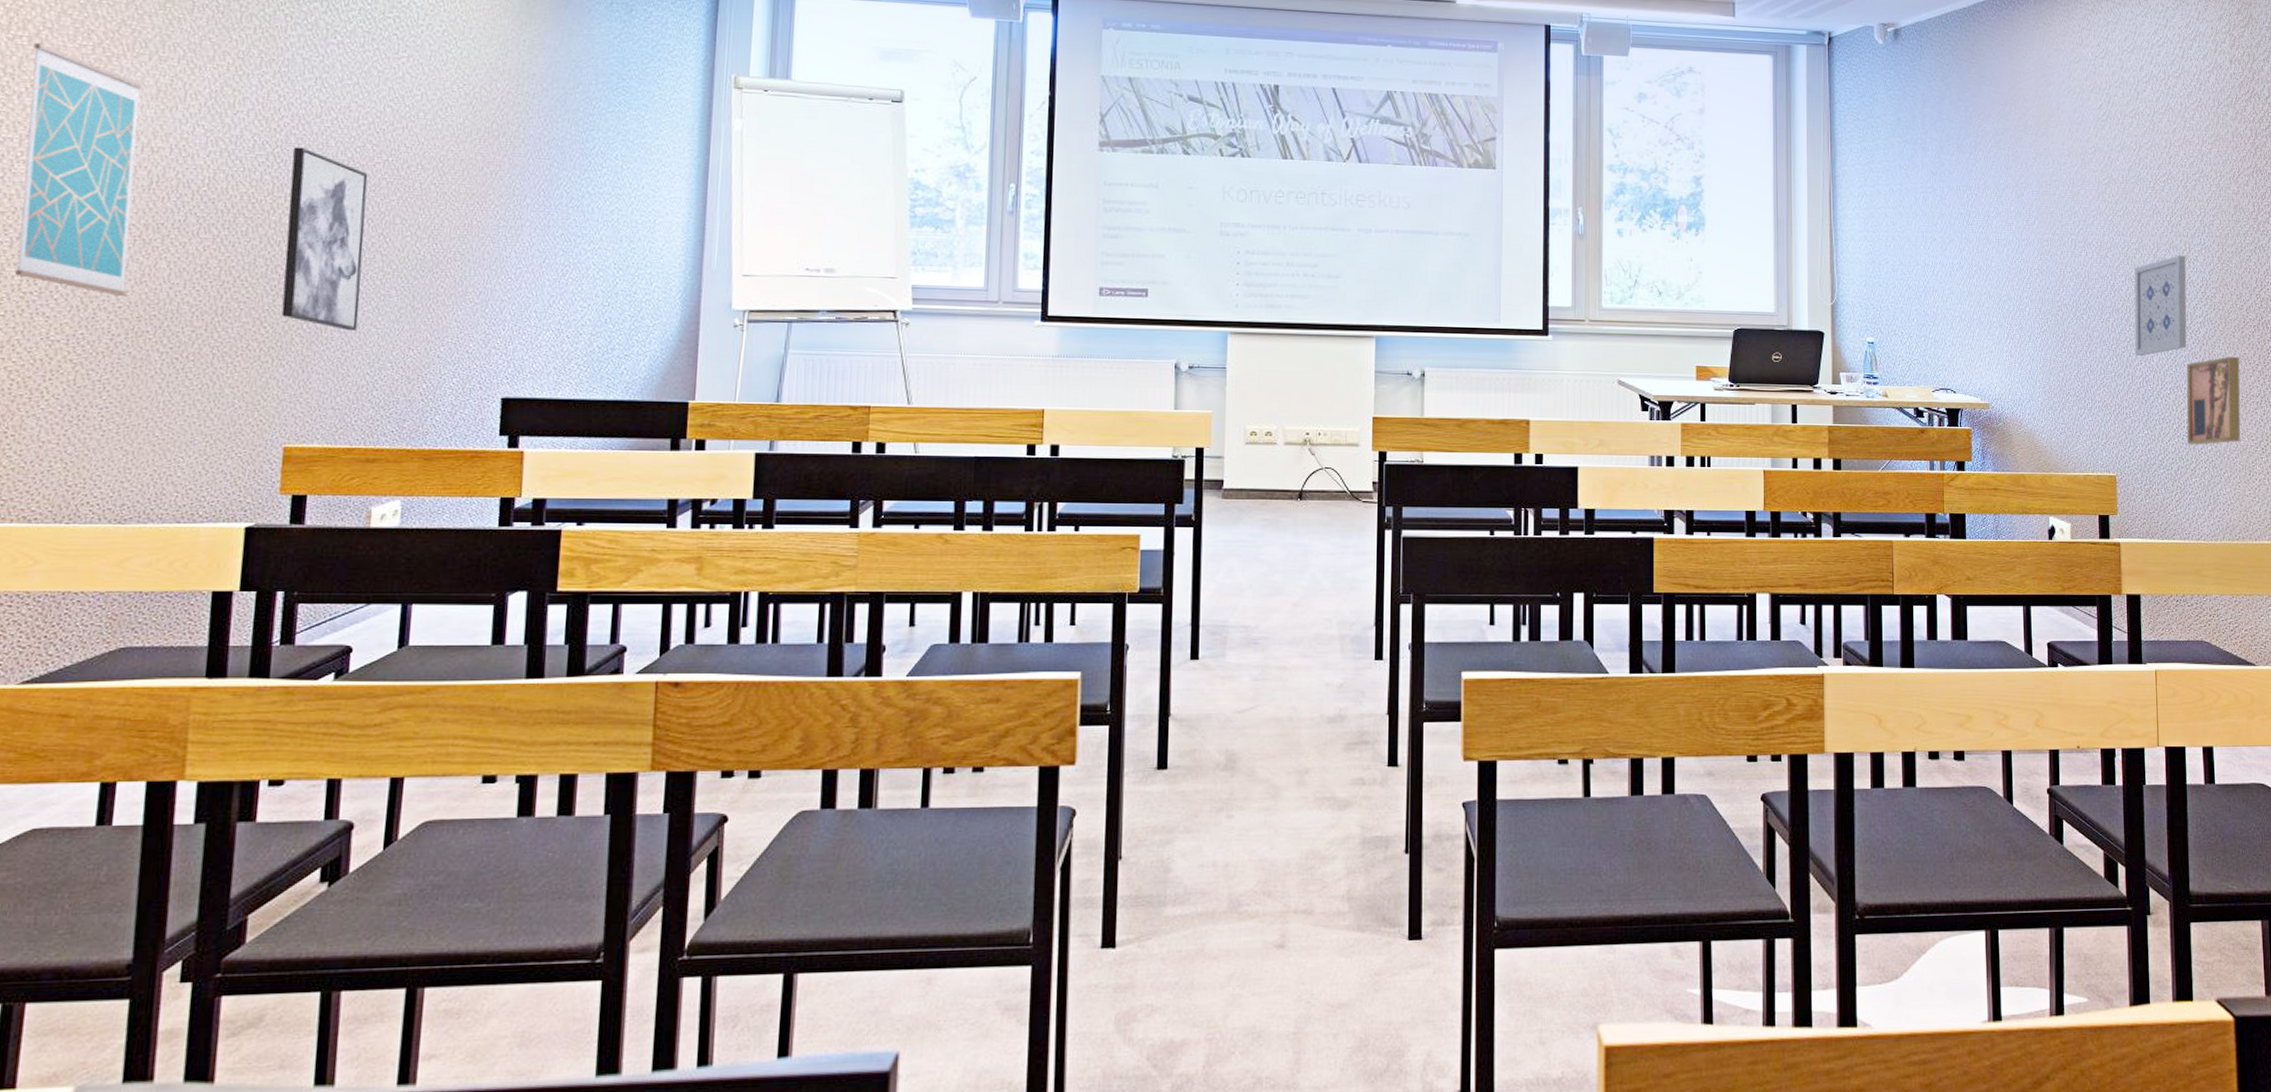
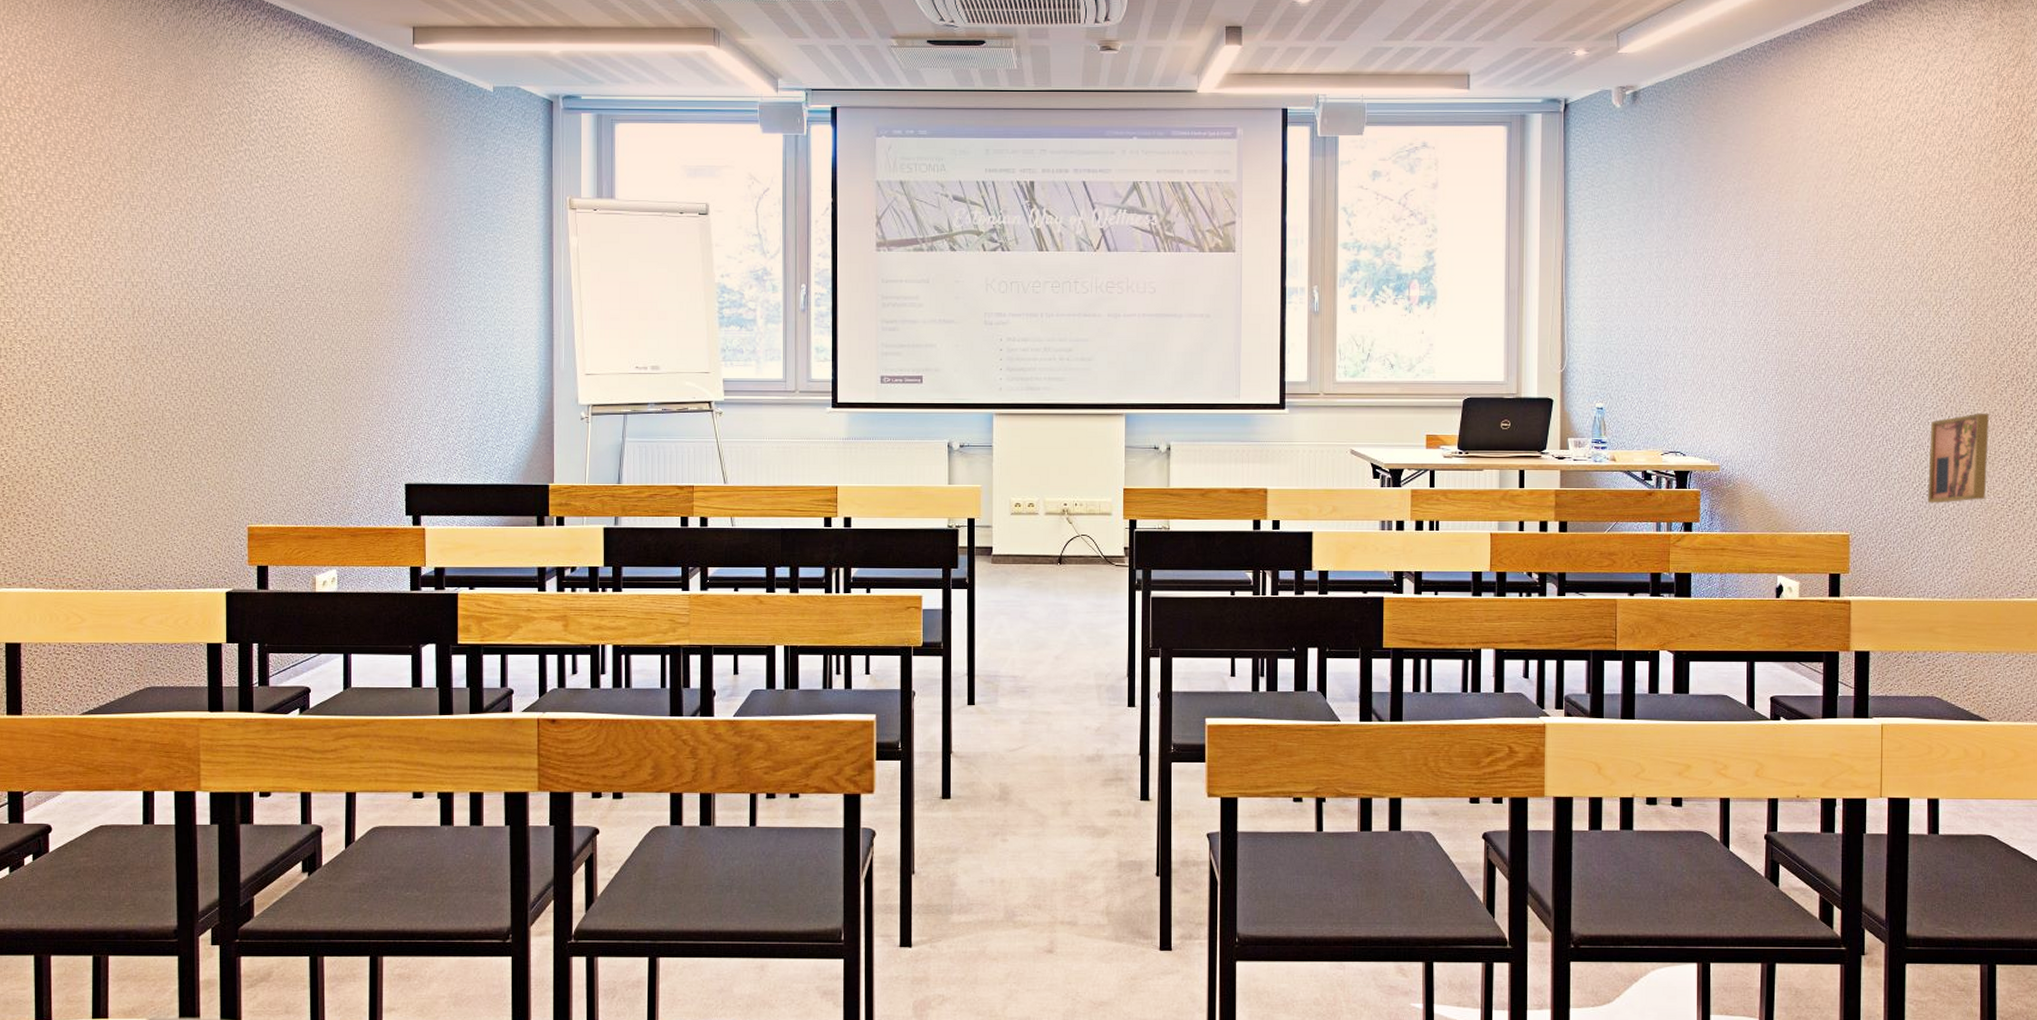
wall art: present [15,43,142,296] -> none [40,199,125,406]
wall art: present [281,147,368,332] -> none [234,277,294,431]
wall art: present [2134,255,2187,356] -> none [1875,310,1936,415]

